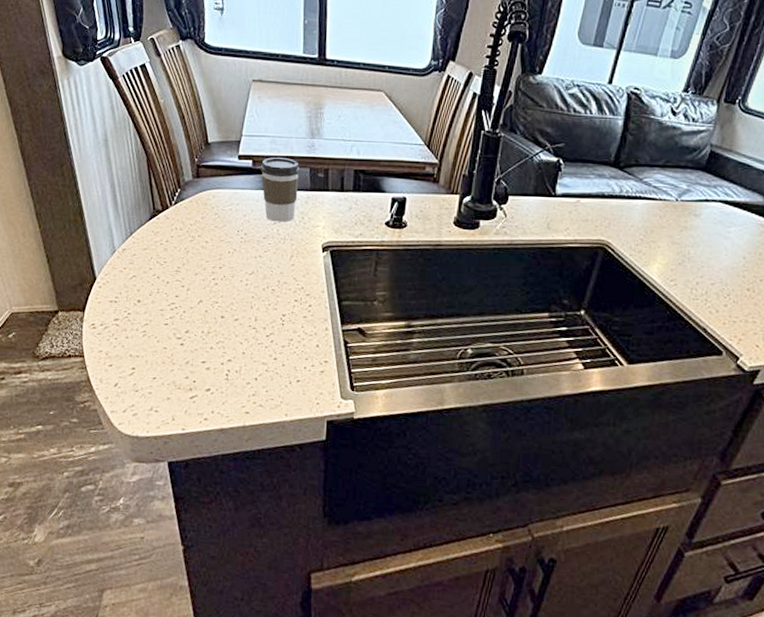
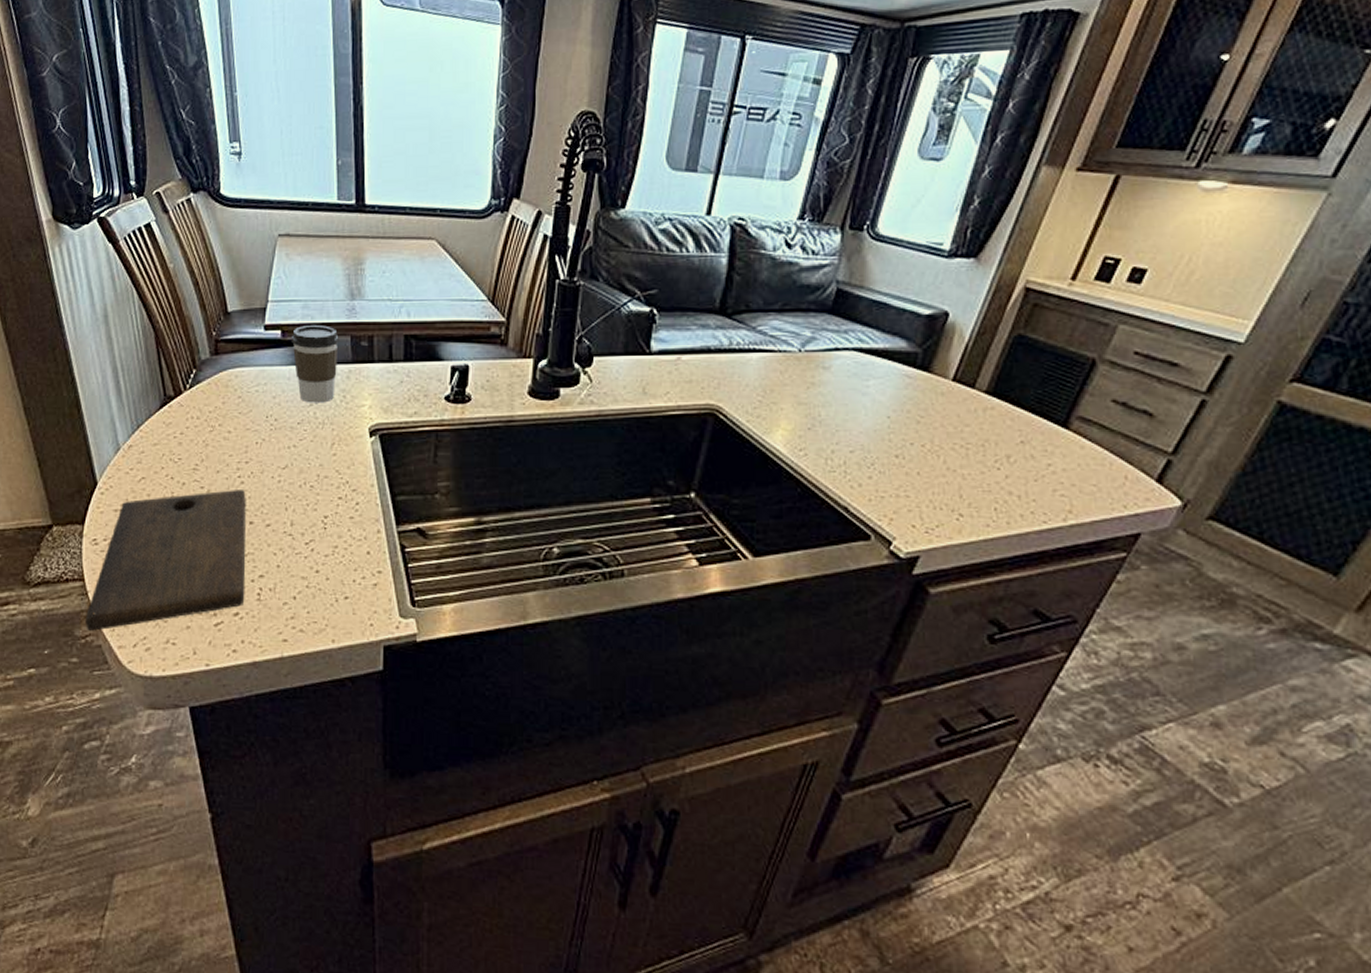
cutting board: none [84,289,219,398] -> present [86,490,246,631]

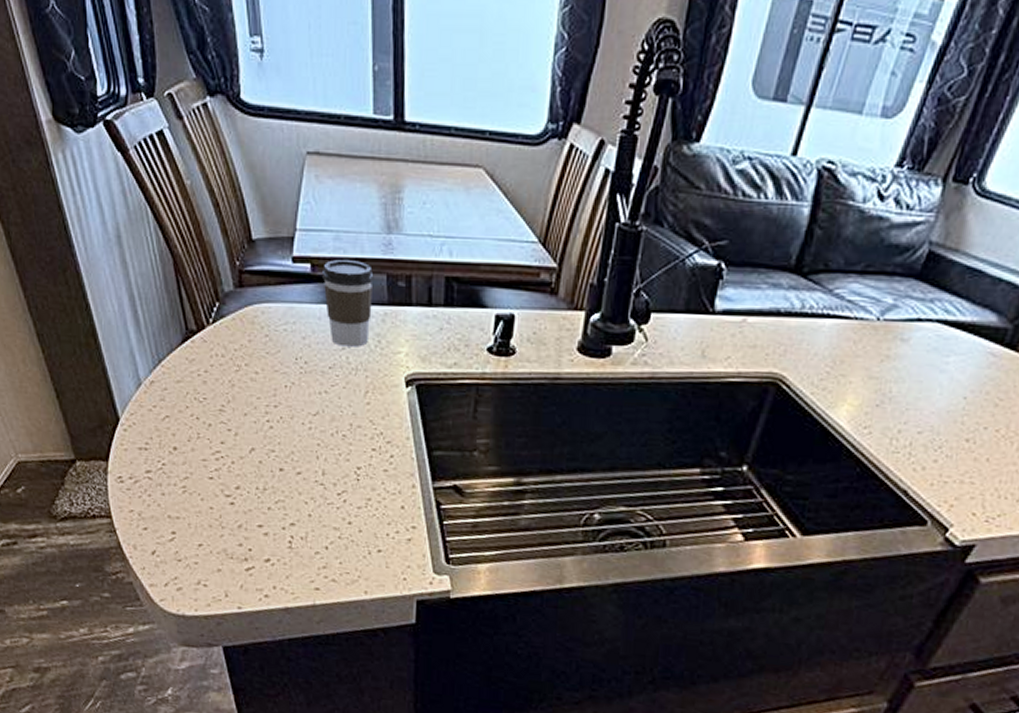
cutting board: present [86,490,246,631] -> none [115,434,276,568]

